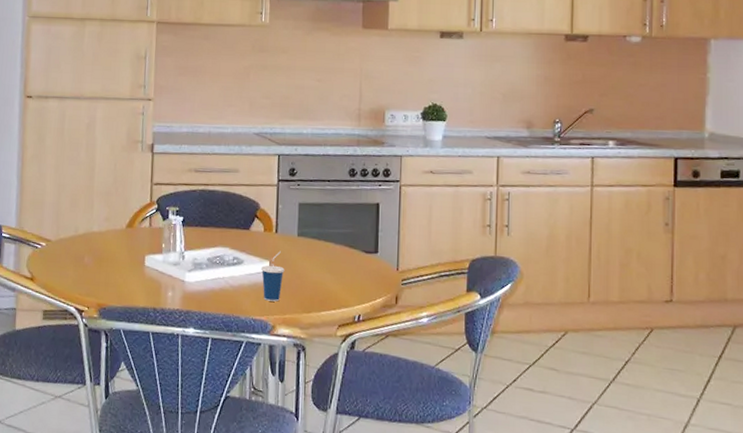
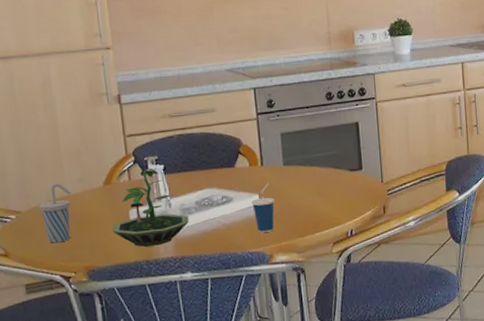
cup: none [67,218,97,276] -> present [39,182,72,243]
terrarium: none [127,218,199,295] -> present [112,168,189,247]

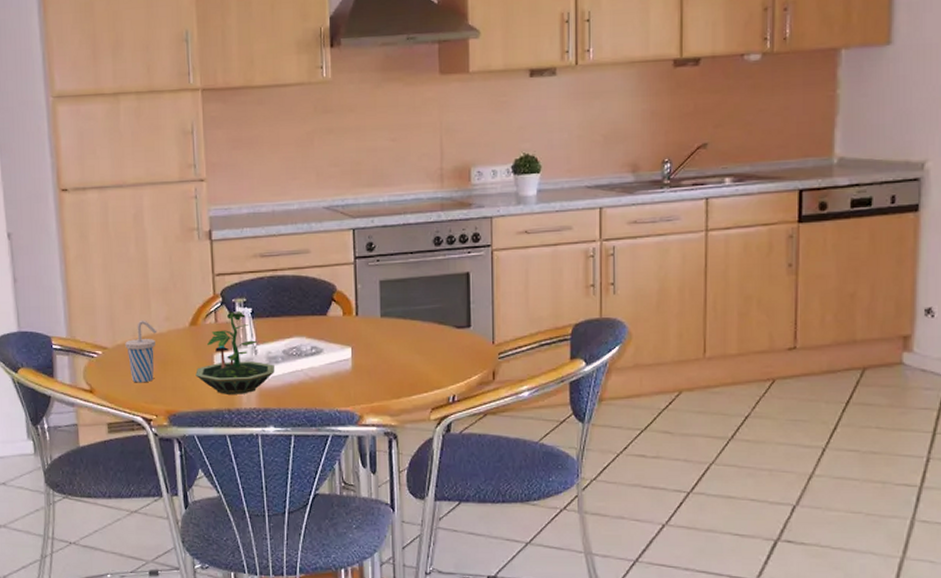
cup: present [251,182,275,233] -> none [342,335,369,390]

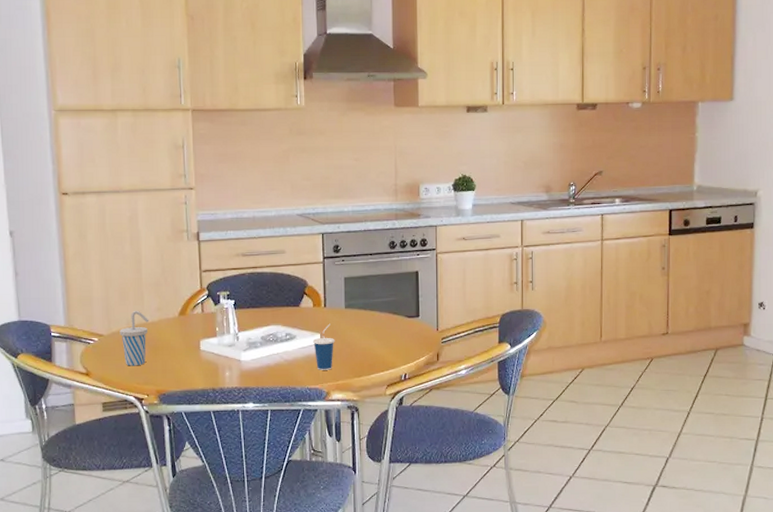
terrarium: present [195,311,275,394] -> none [184,303,254,375]
cup: none [342,335,369,390] -> present [312,323,335,370]

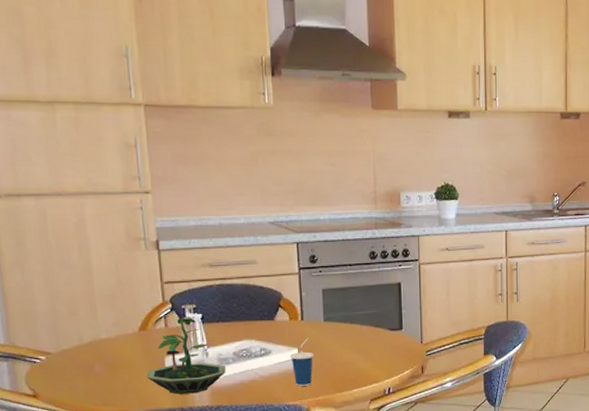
cup: present [120,310,149,366] -> none [70,325,105,387]
terrarium: none [184,303,254,375] -> present [146,317,226,394]

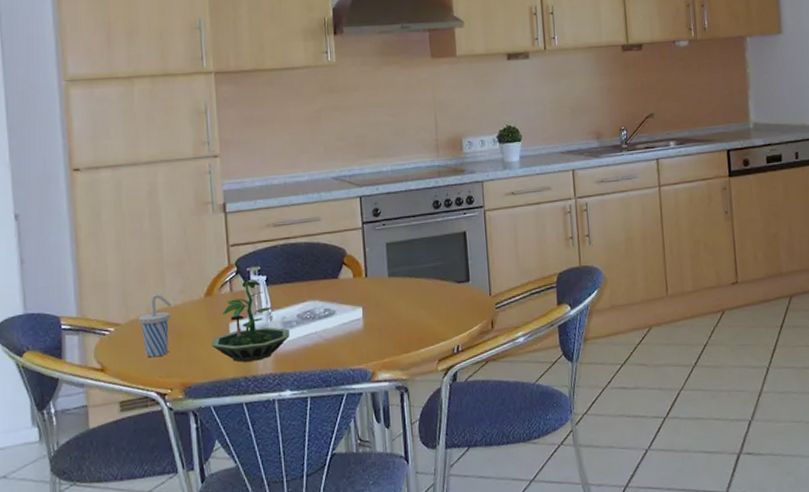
cup: none [70,325,105,387] -> present [138,293,172,358]
cup: present [289,337,314,386] -> none [354,295,379,348]

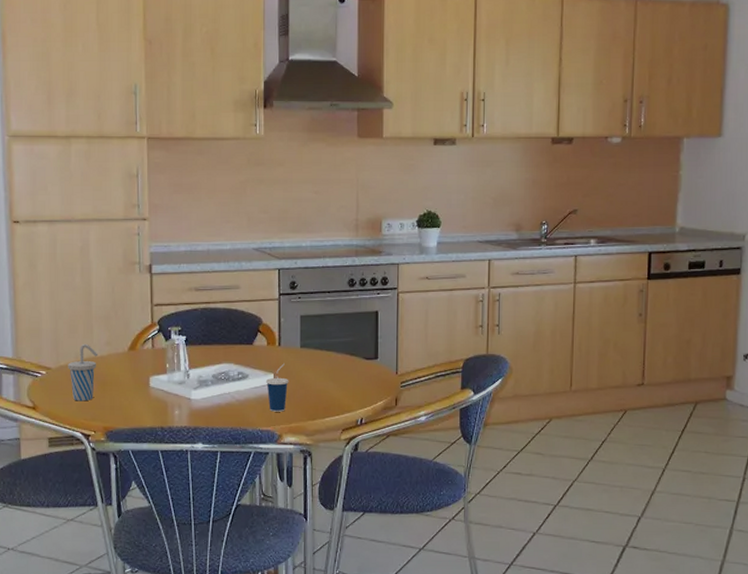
terrarium: present [211,279,290,362] -> none [132,339,204,414]
cup: none [354,295,379,348] -> present [265,363,289,412]

